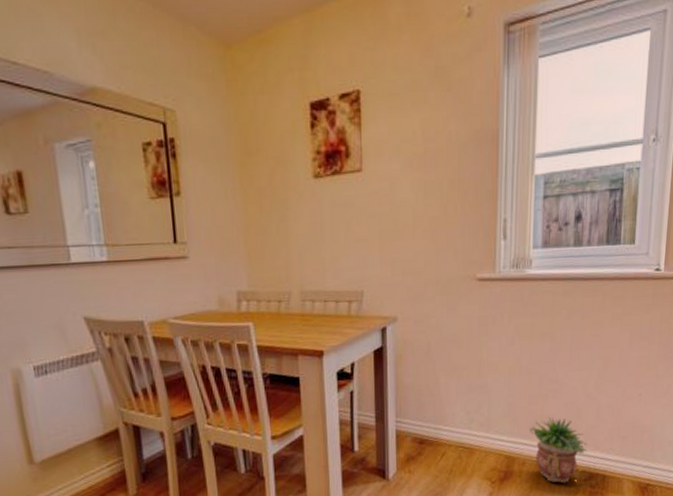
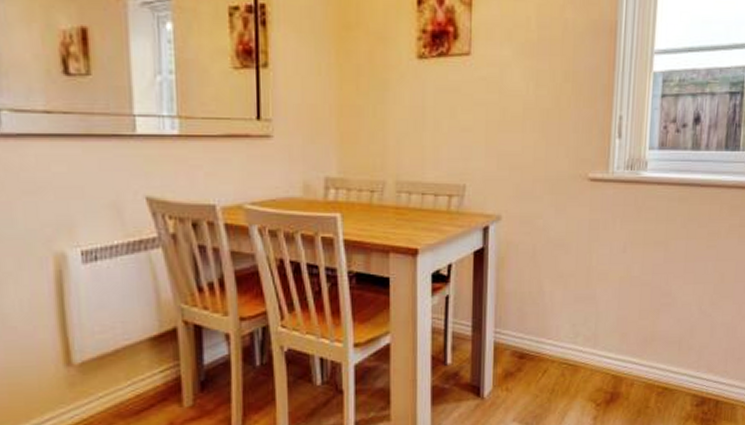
potted plant: present [529,416,588,483] -> none [639,333,701,408]

